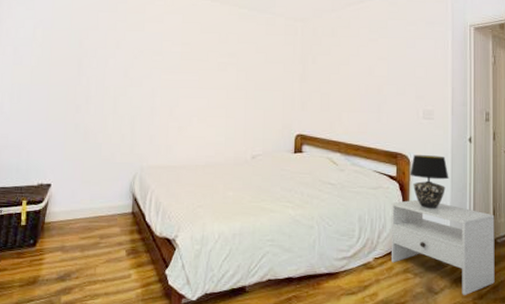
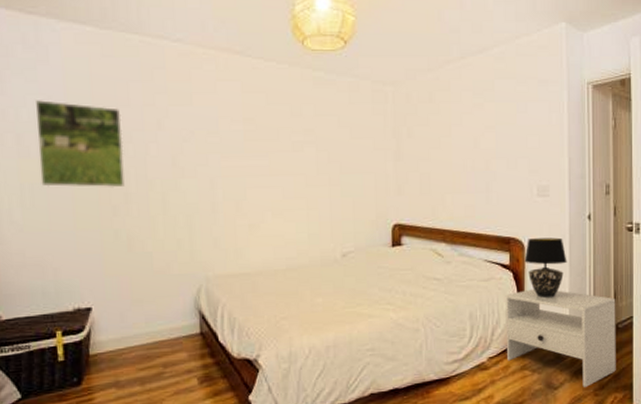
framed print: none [27,23,91,91] -> present [35,100,125,188]

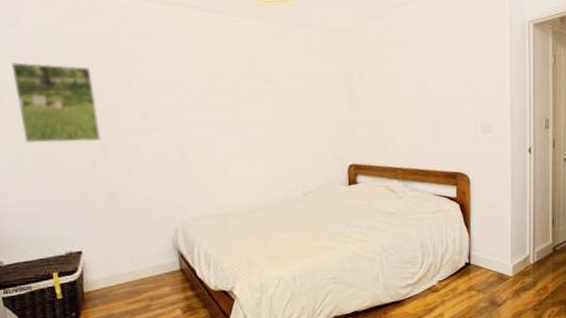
nightstand: present [505,288,616,388] -> none [453,218,554,304]
table lamp: present [524,237,567,299] -> none [470,170,509,227]

